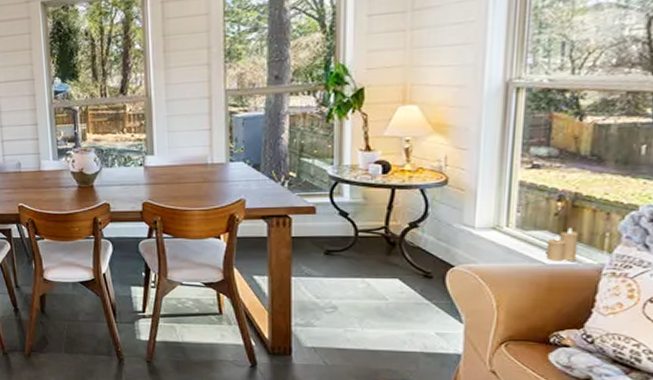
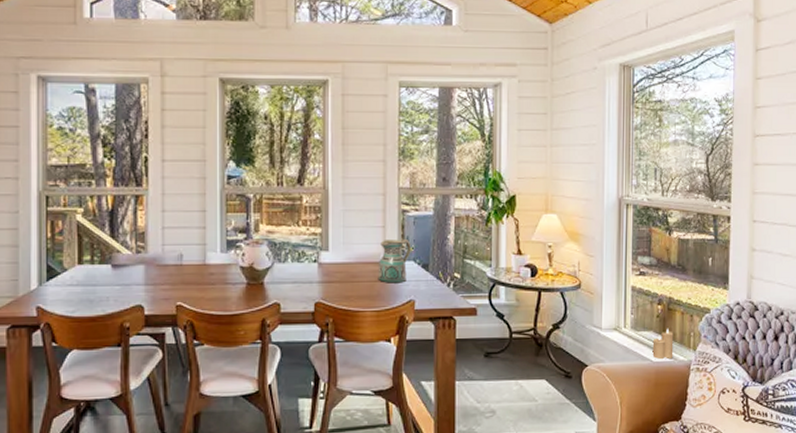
ceramic pitcher: none [205,140,240,184] -> present [378,238,411,283]

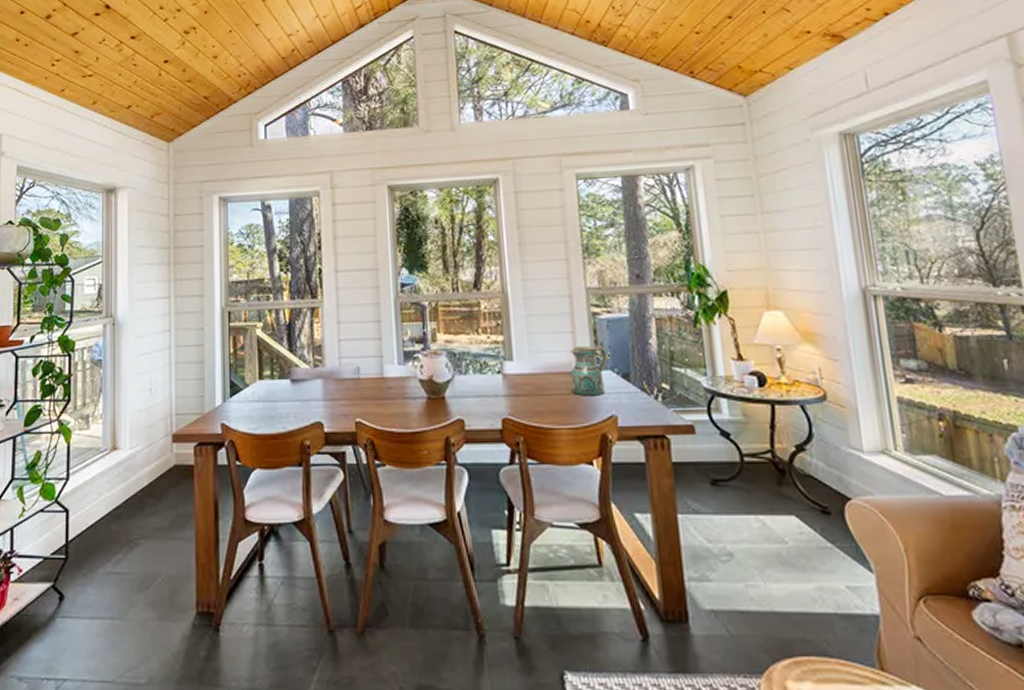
candle: present [652,328,674,360] -> none [938,451,973,494]

